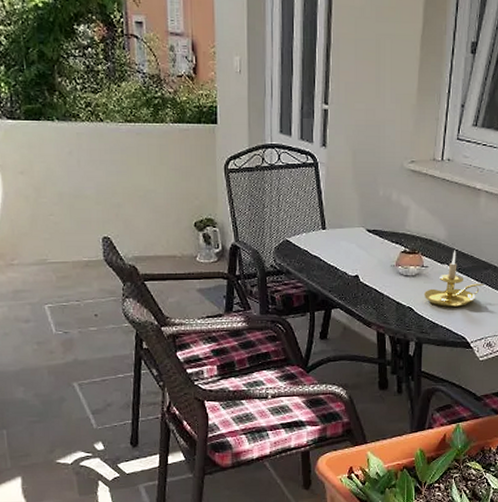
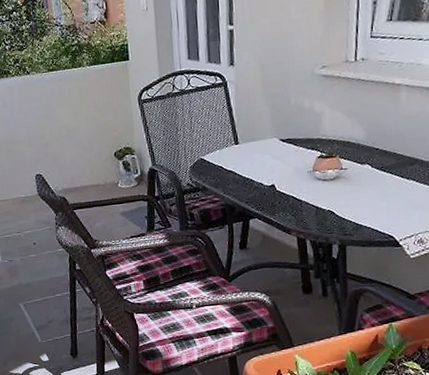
candle holder: present [423,250,483,307] -> none [344,149,410,207]

